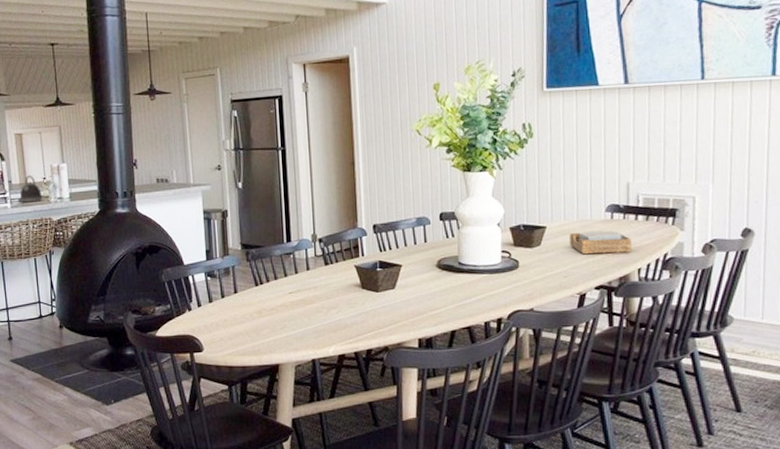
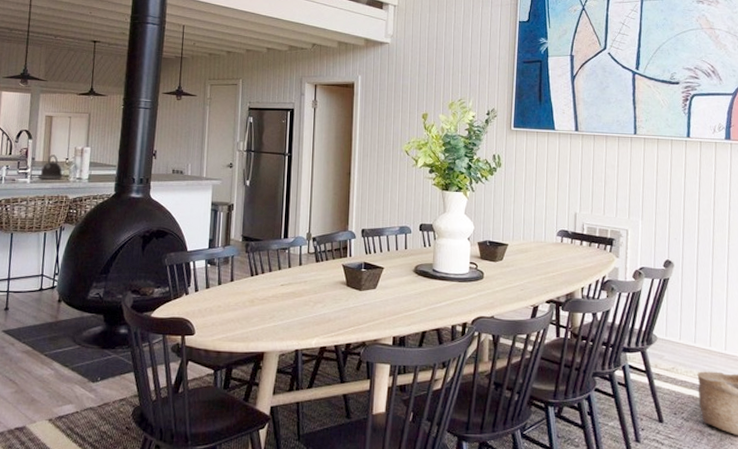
napkin holder: present [569,230,631,255] -> none [526,251,577,273]

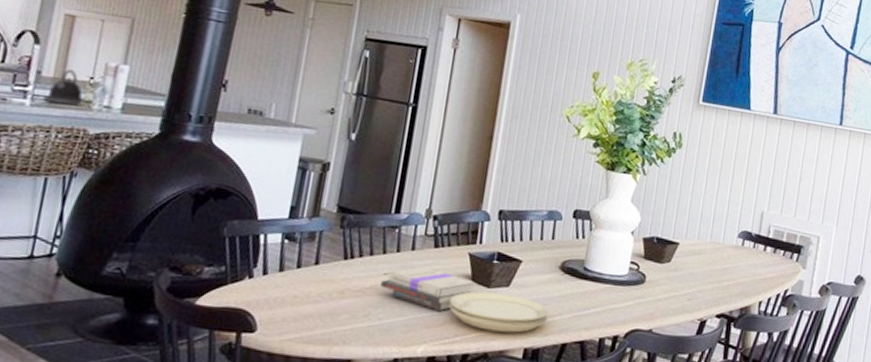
books: none [279,277,350,312] -> present [379,266,476,312]
plate: none [331,294,409,325] -> present [448,291,549,333]

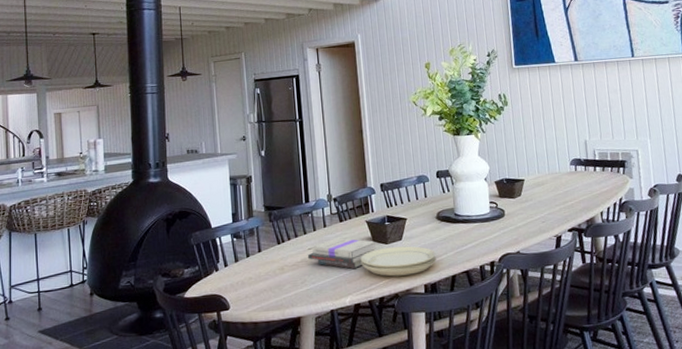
kettle: present [46,69,83,106] -> none [56,150,79,177]

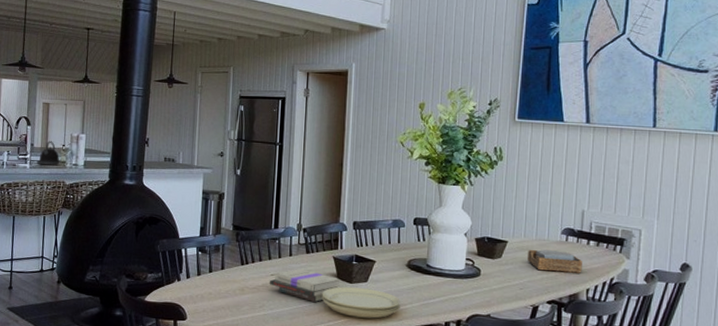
kettle: none [56,150,79,177] -> present [38,141,60,166]
napkin holder: none [543,180,594,202] -> present [527,249,582,273]

